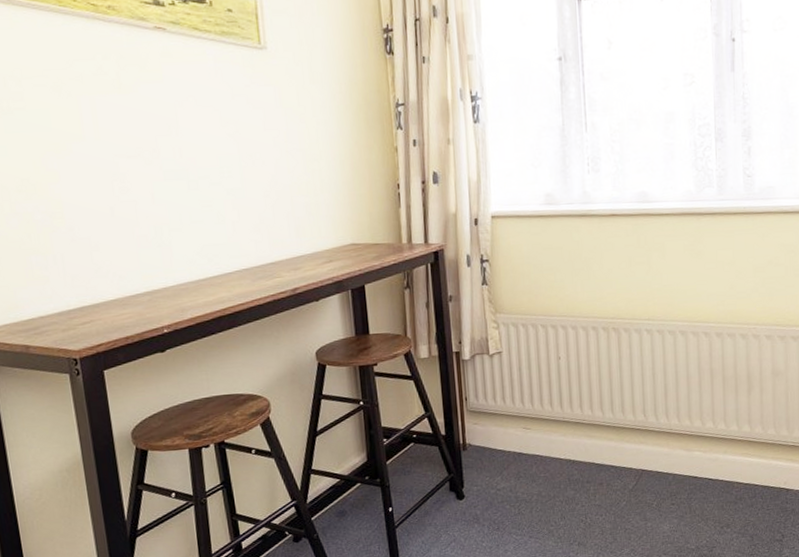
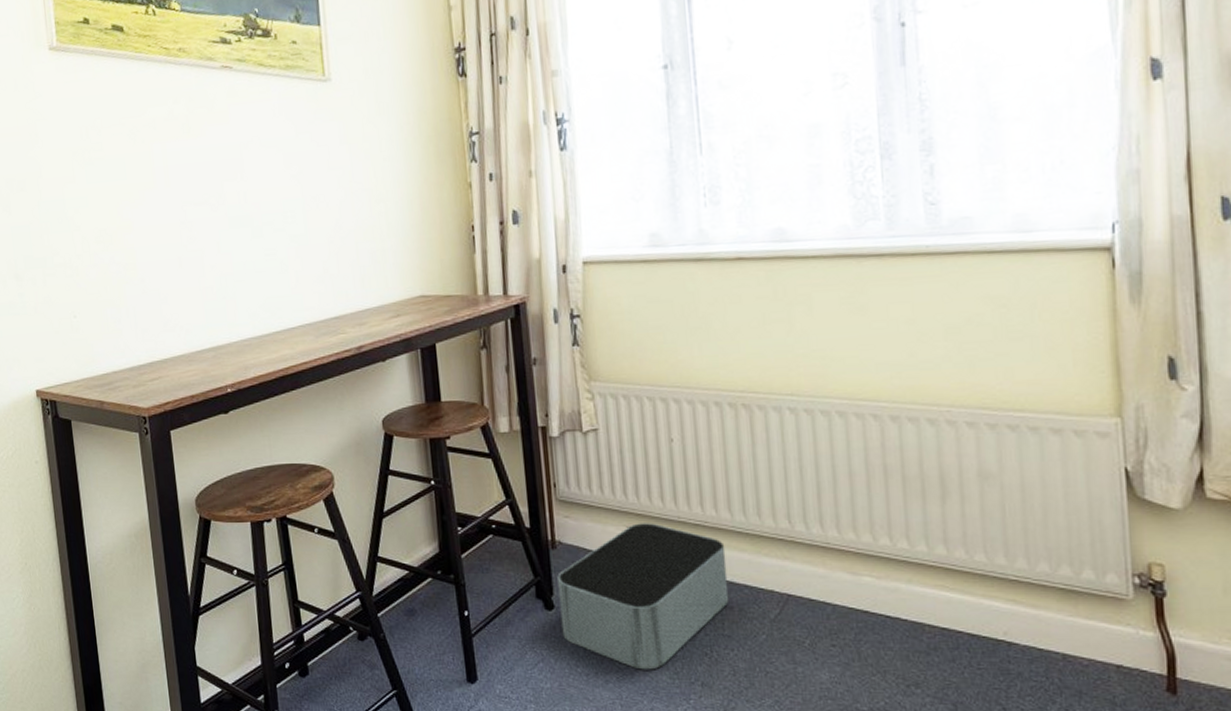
storage bin: none [467,424,600,539] -> present [557,523,729,670]

